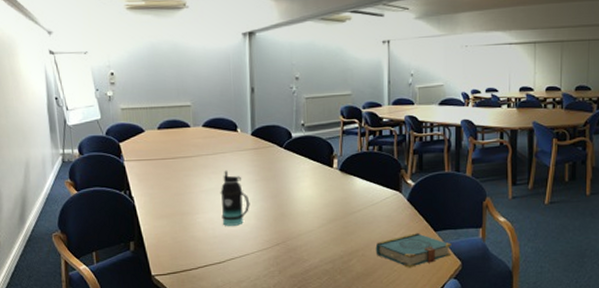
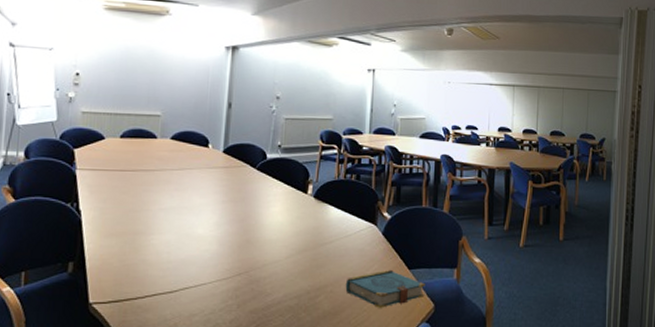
bottle: present [220,170,250,226] -> none [179,188,214,251]

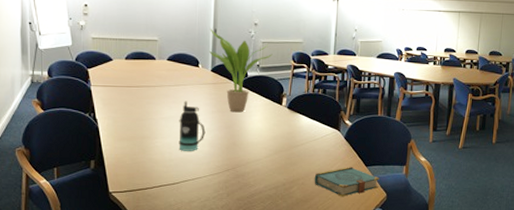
bottle: none [179,188,214,251] -> present [179,101,206,151]
potted plant: none [222,101,297,203] -> present [209,28,273,113]

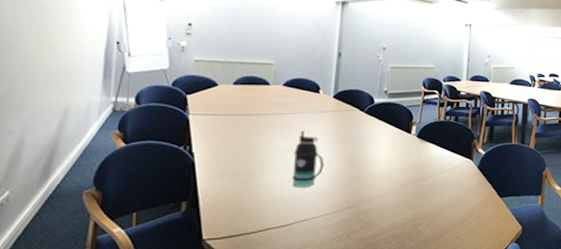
potted plant: present [209,28,273,113] -> none [332,51,402,143]
book: present [314,166,380,197] -> none [445,198,514,232]

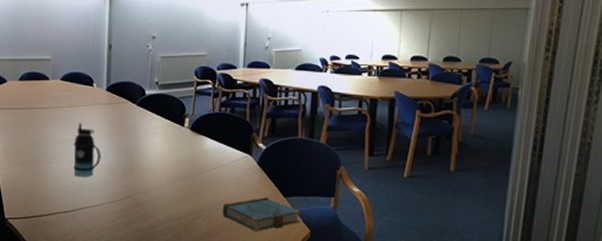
book: none [445,198,514,232] -> present [222,196,301,232]

